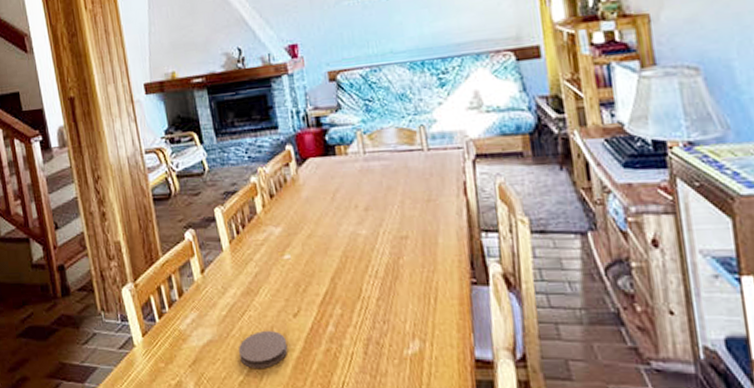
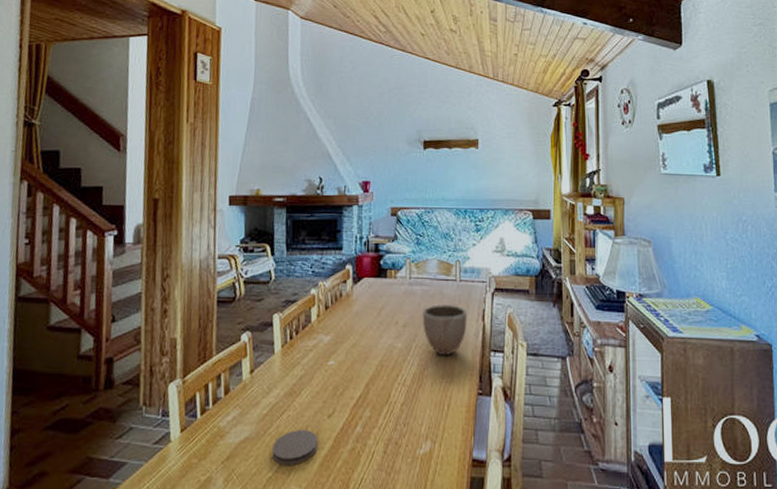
decorative bowl: none [385,179,445,242] -> present [422,305,468,356]

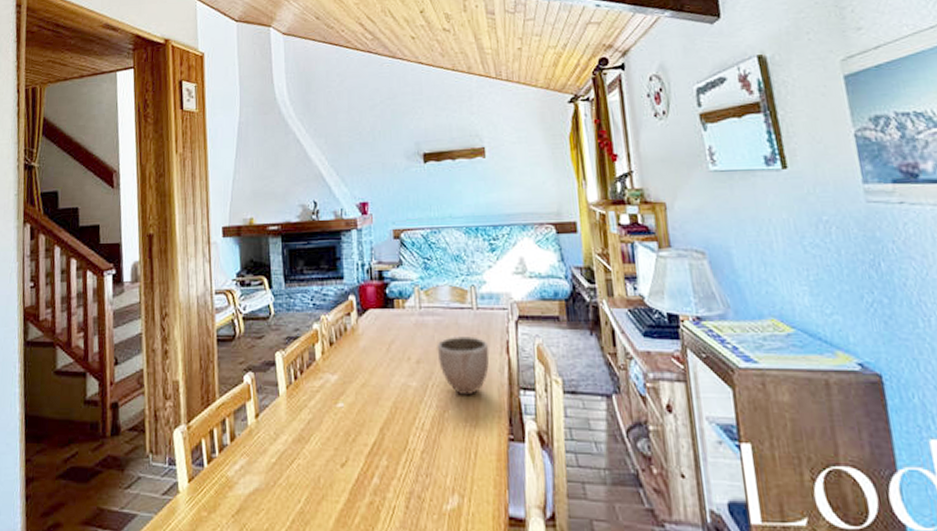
coaster: present [271,430,318,466] -> none [283,481,333,521]

